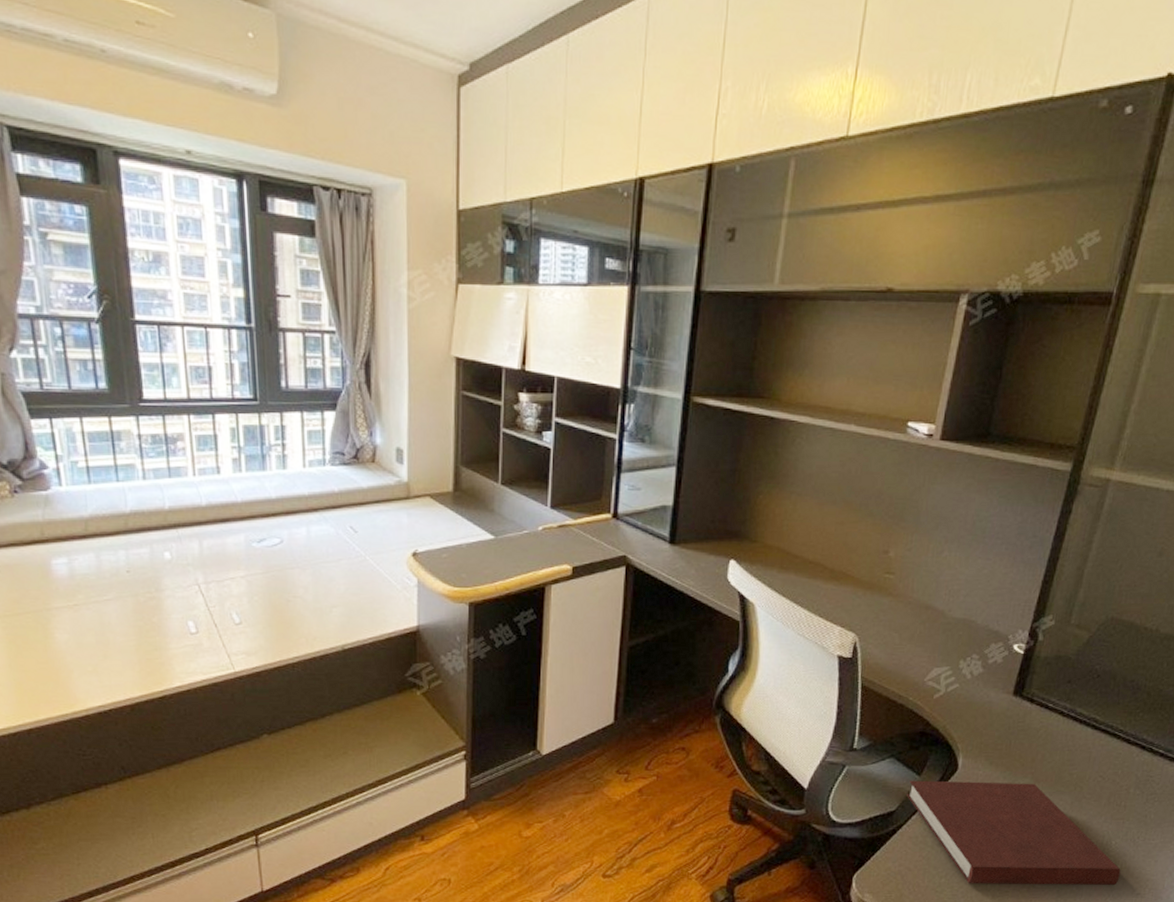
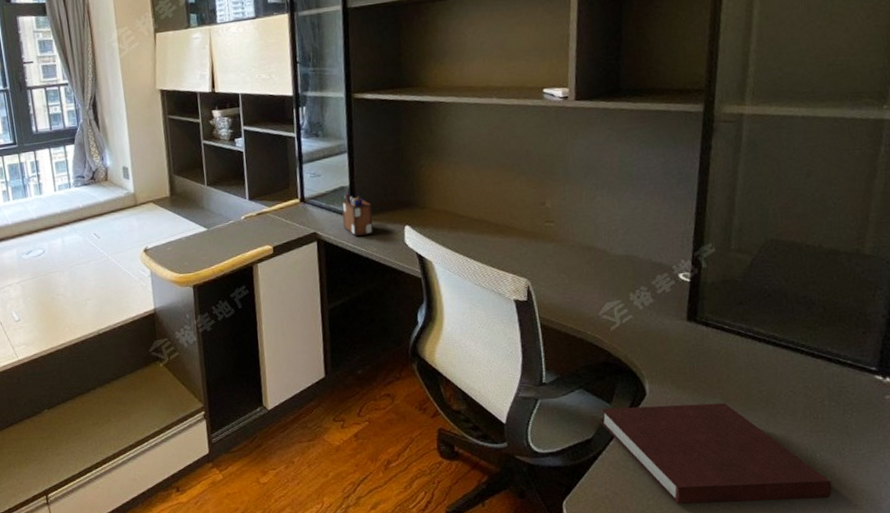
desk organizer: none [660,509,696,566] -> present [341,188,374,237]

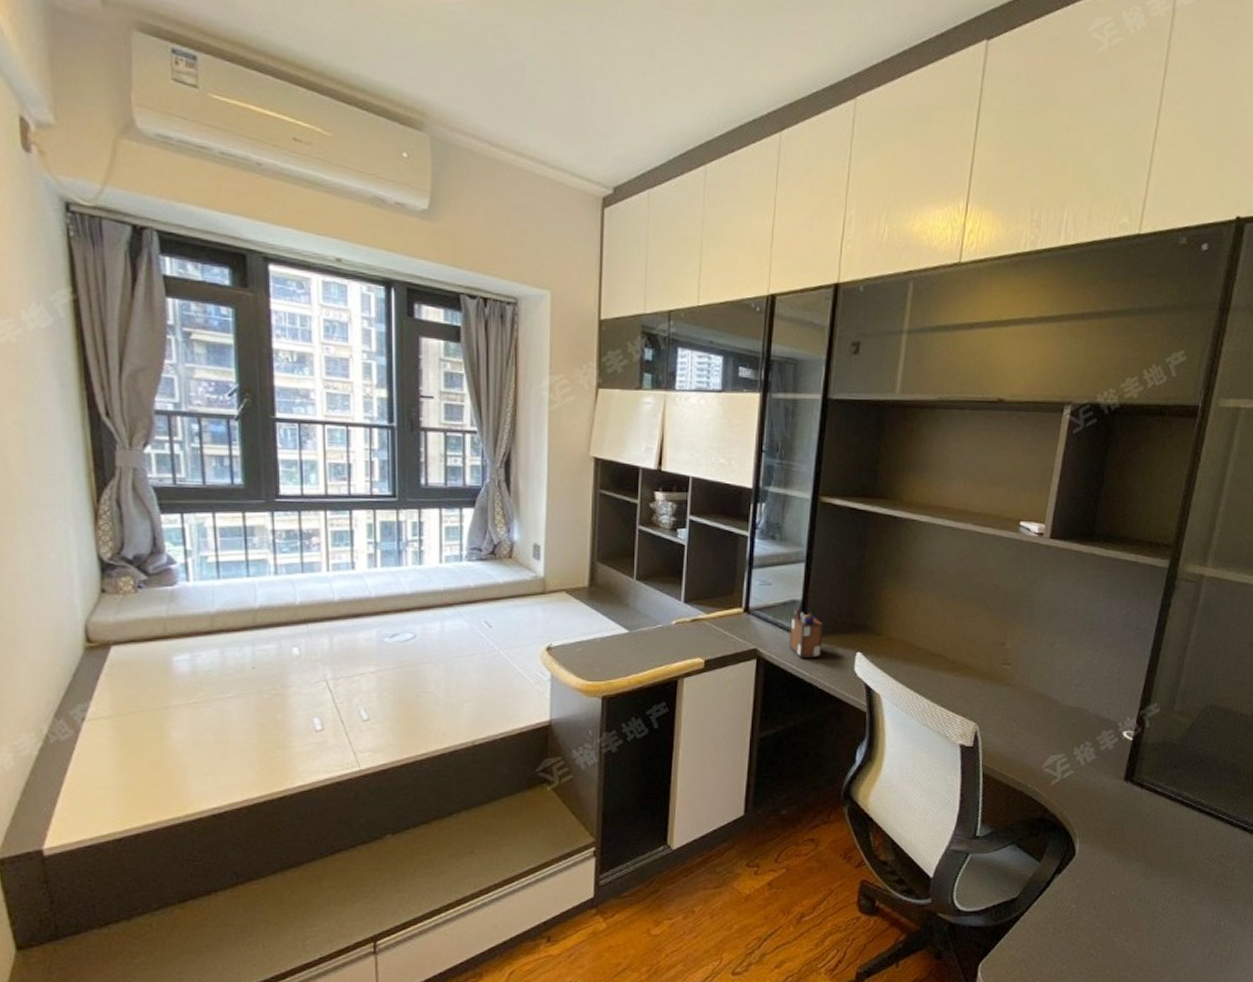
notebook: present [600,402,832,505] -> none [1027,866,1231,970]

